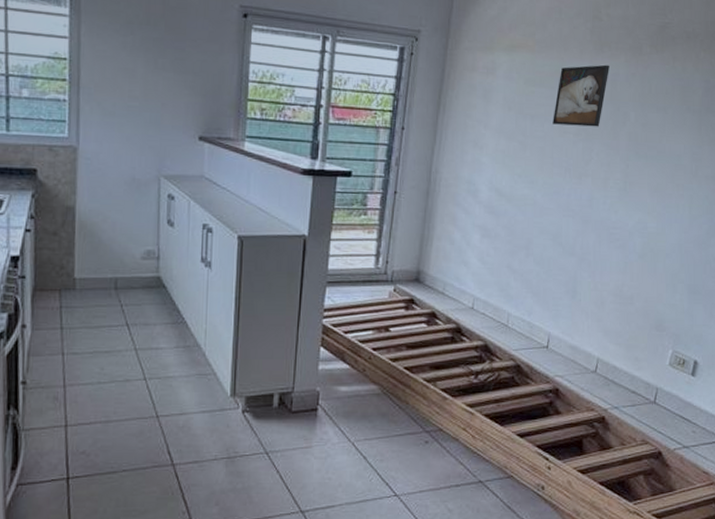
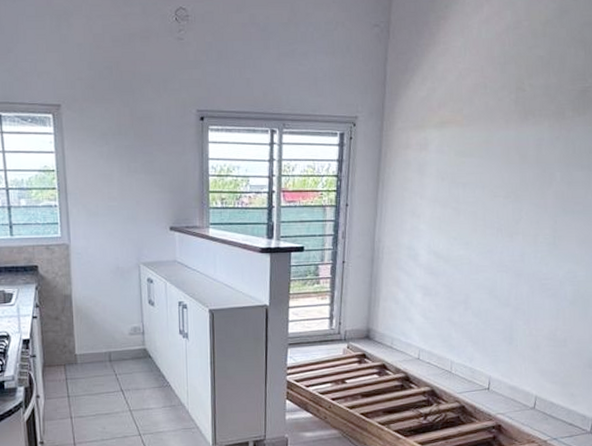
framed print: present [553,64,609,127] -> none [483,131,534,190]

